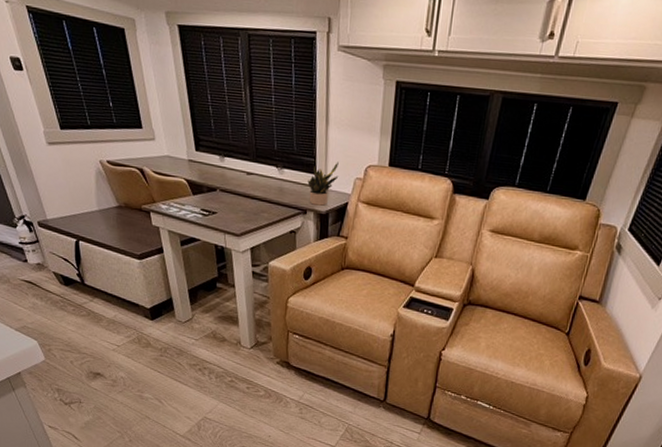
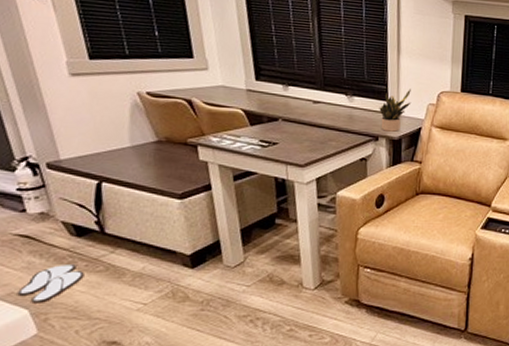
slippers: none [28,307,73,337] -> present [17,265,84,303]

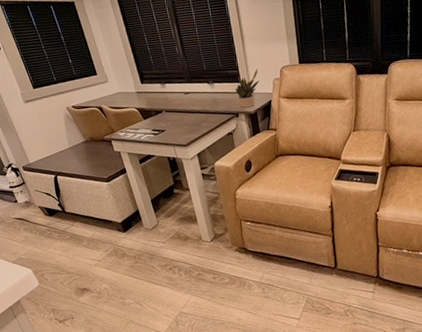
slippers: present [17,265,84,303] -> none [23,236,59,264]

